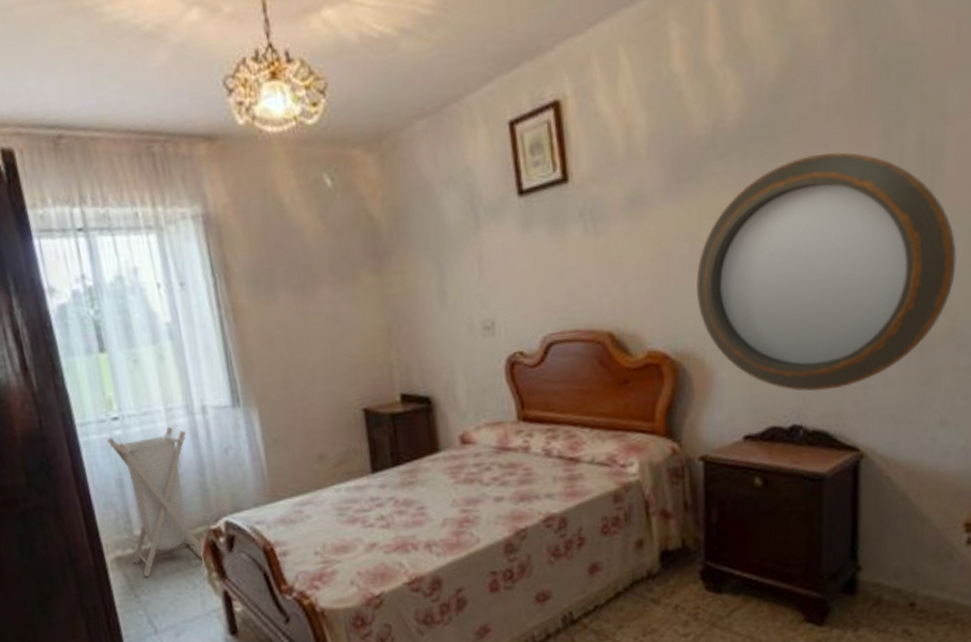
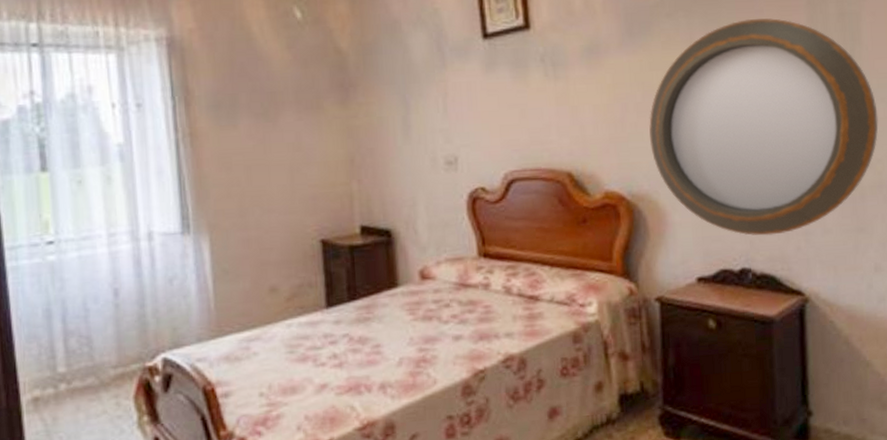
laundry hamper: present [107,427,205,577] -> none [38,253,138,421]

